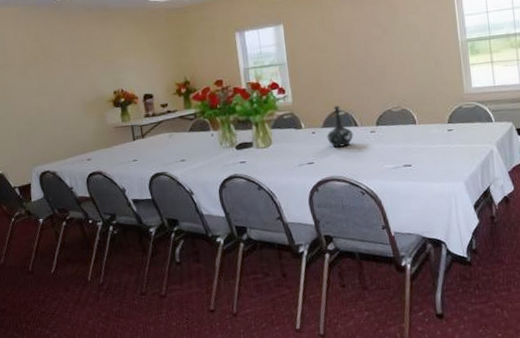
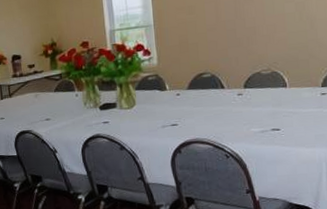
bottle: present [327,105,353,148] -> none [191,67,219,110]

